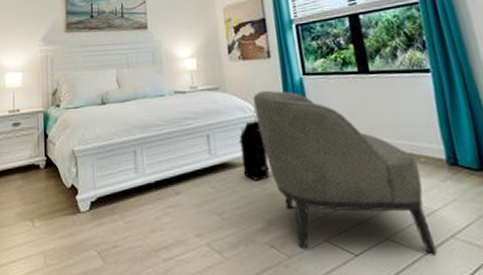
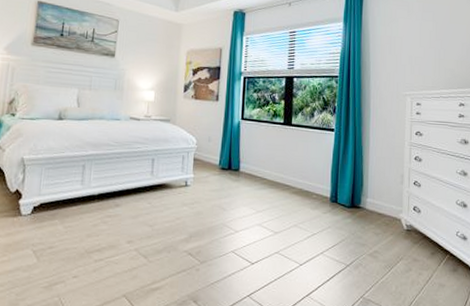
backpack: present [239,121,270,181] -> none [177,151,200,201]
armchair: present [253,90,437,255] -> none [197,127,311,266]

